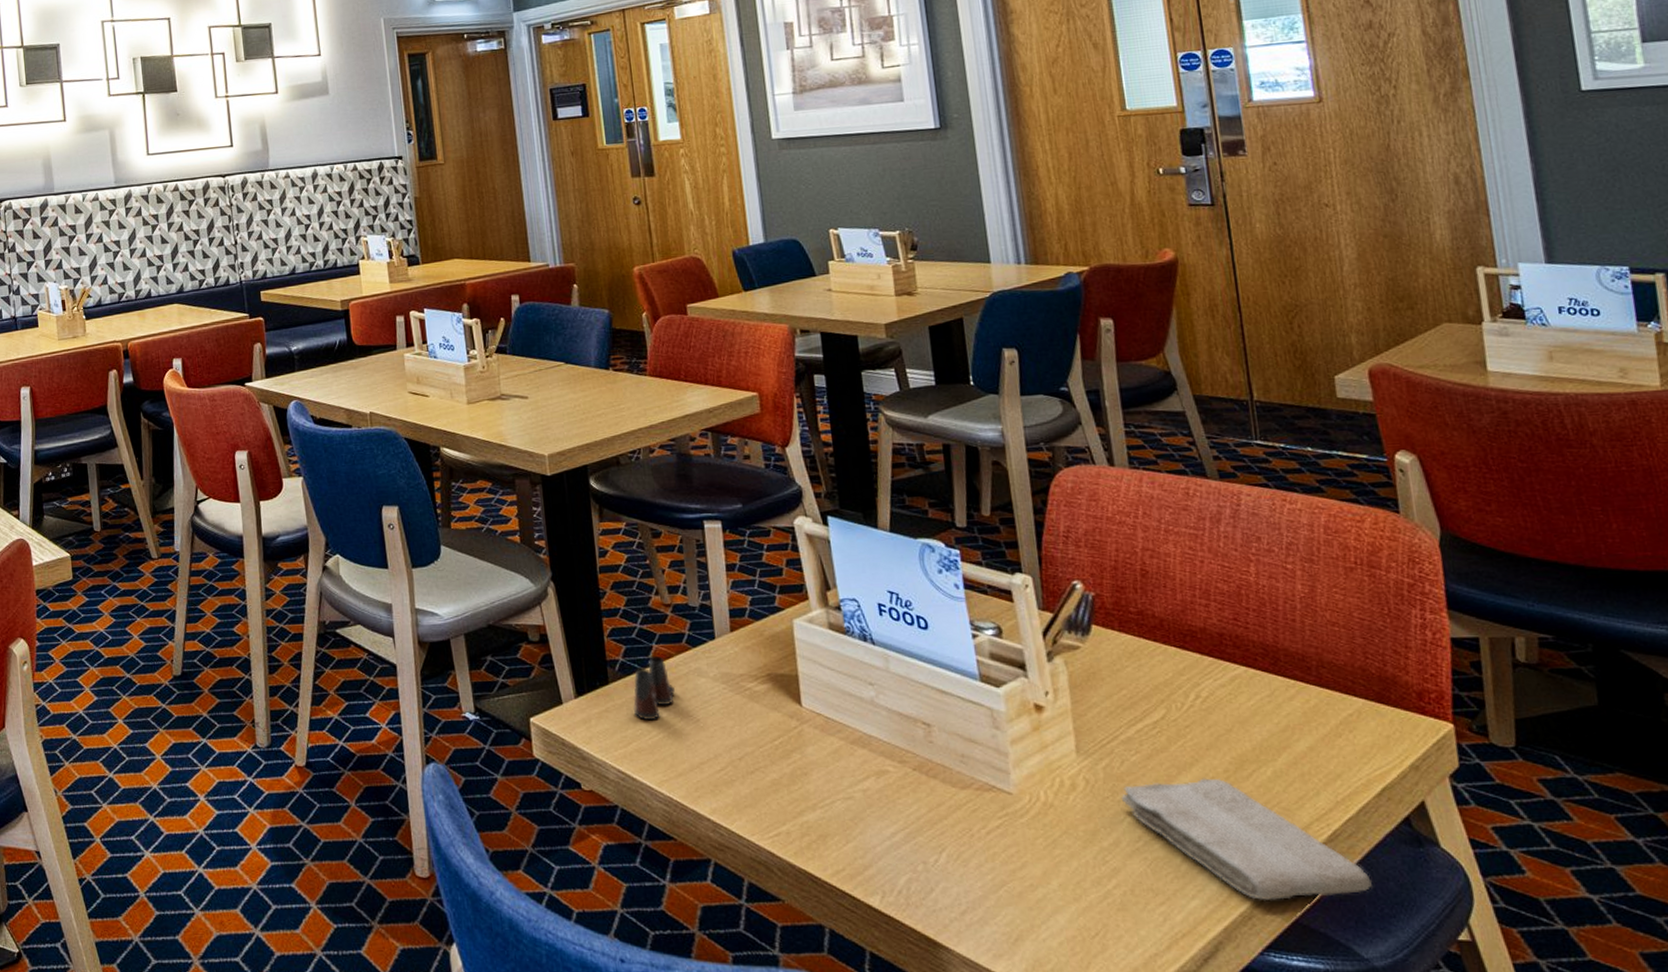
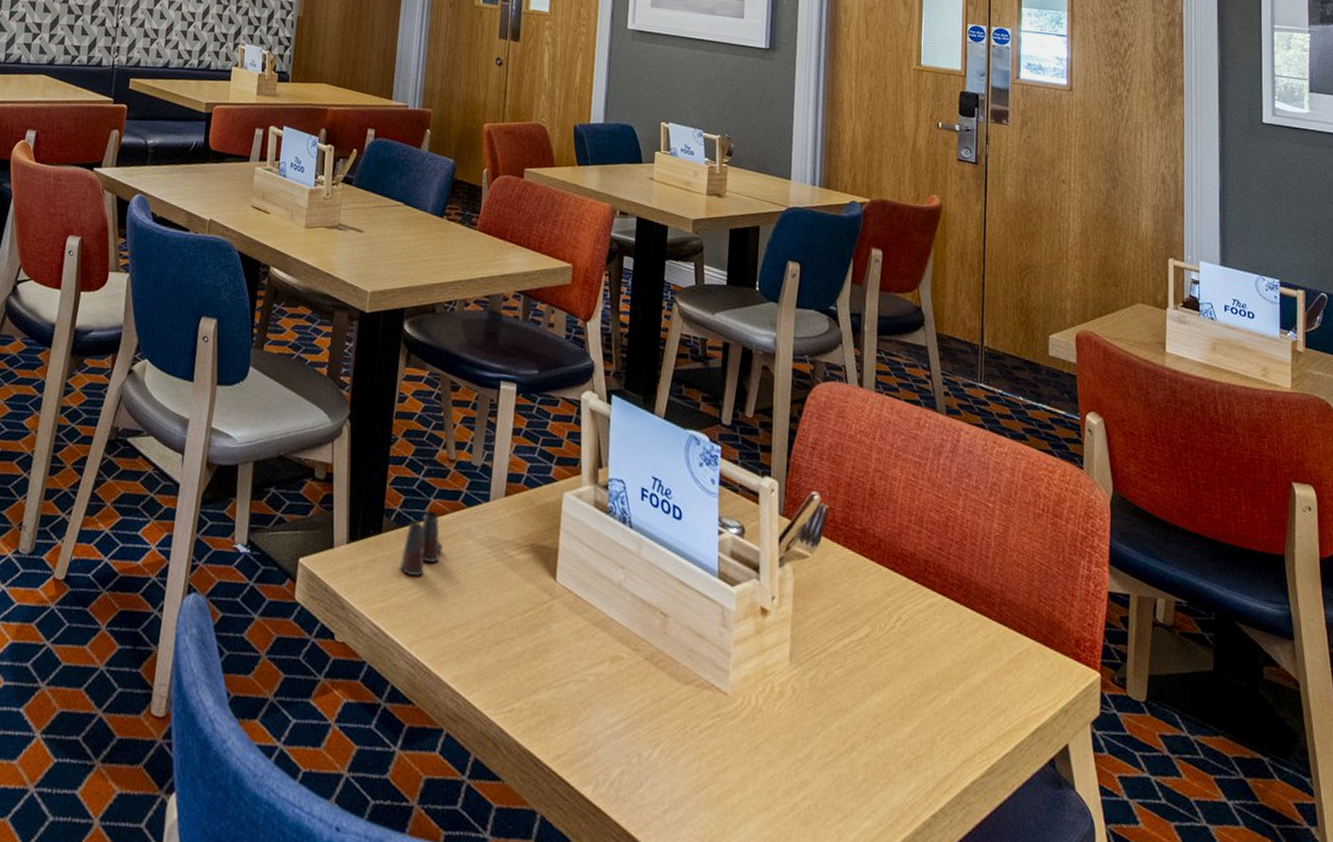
washcloth: present [1122,778,1372,901] -> none [821,699,1016,829]

